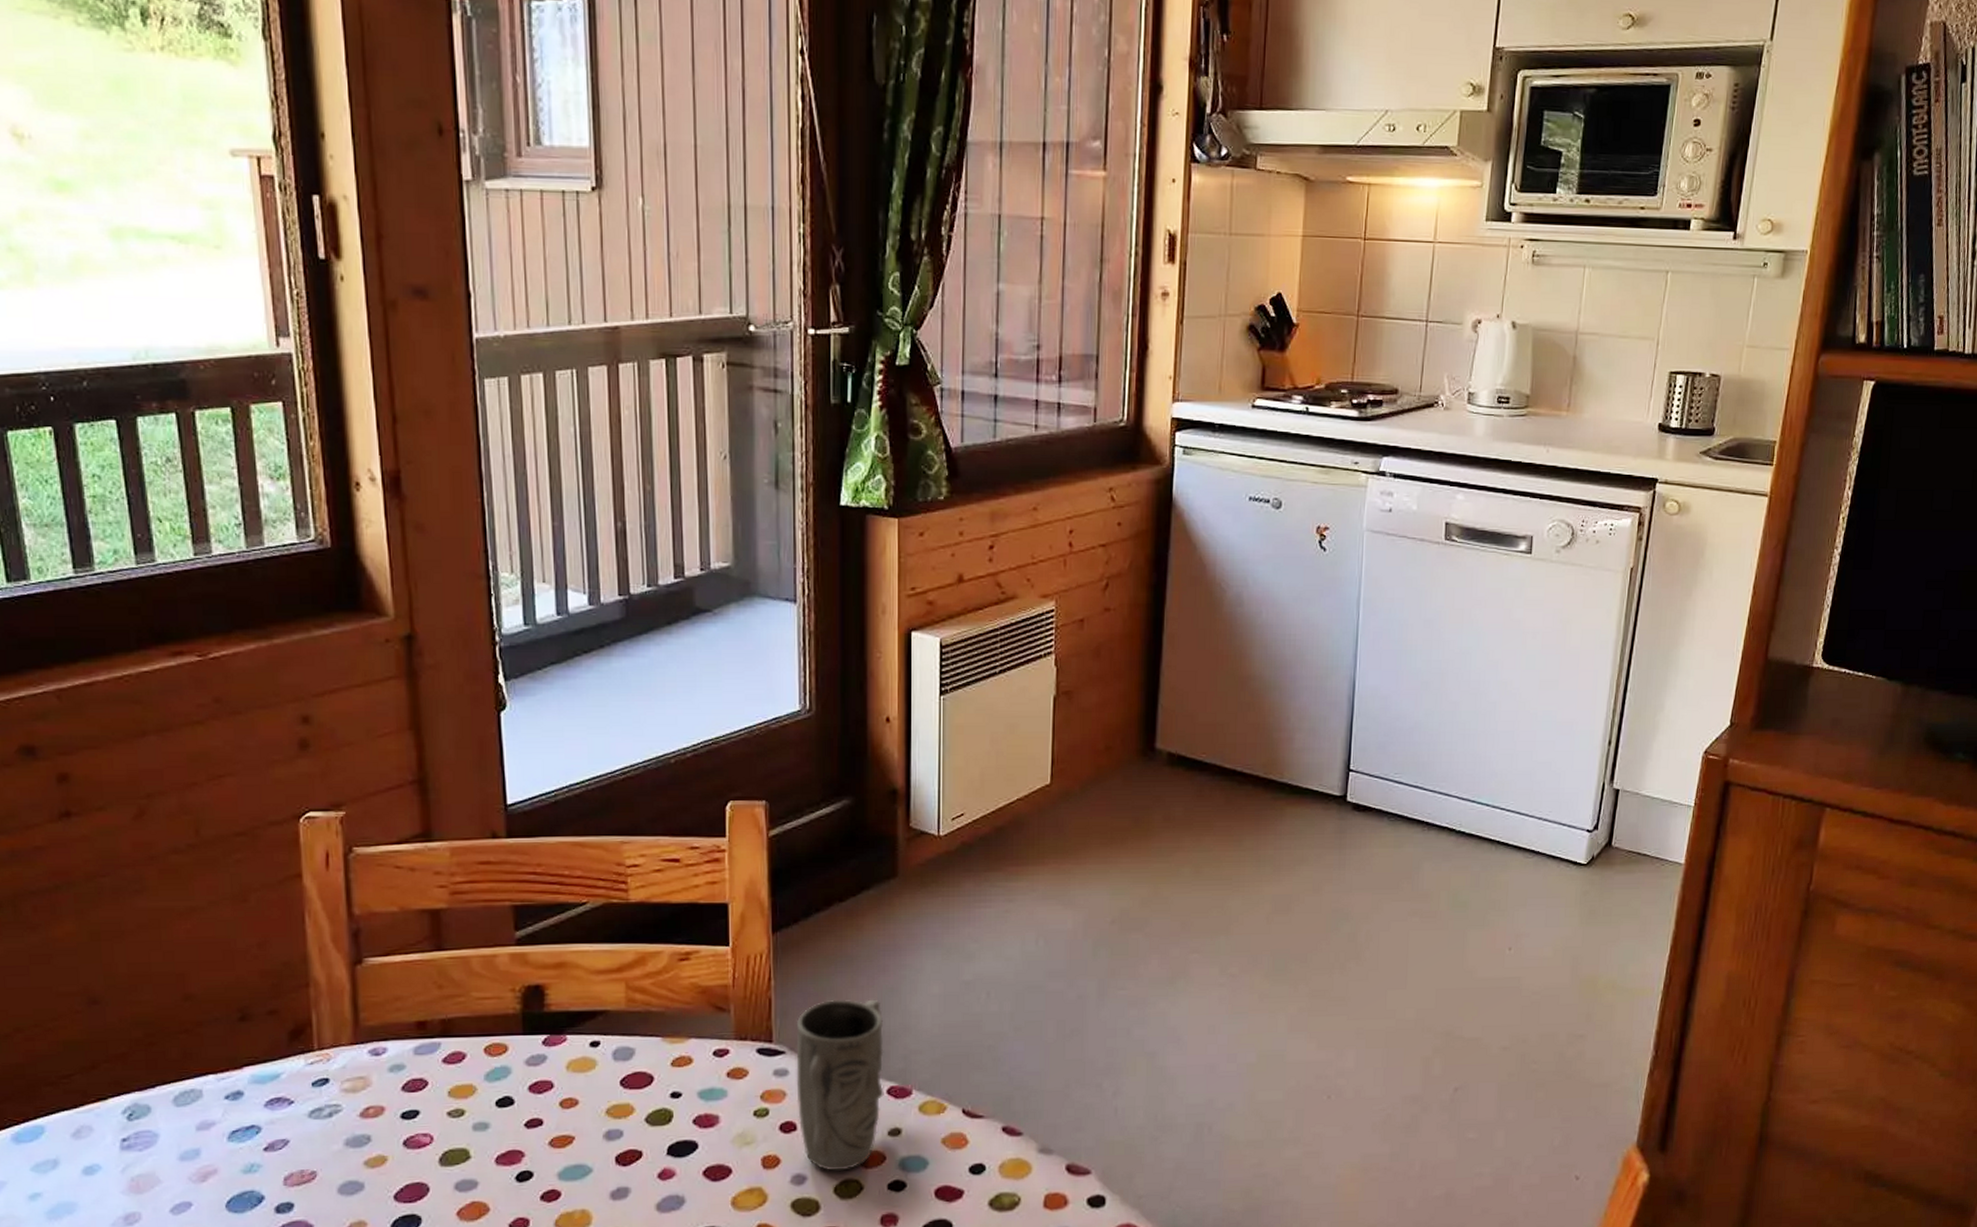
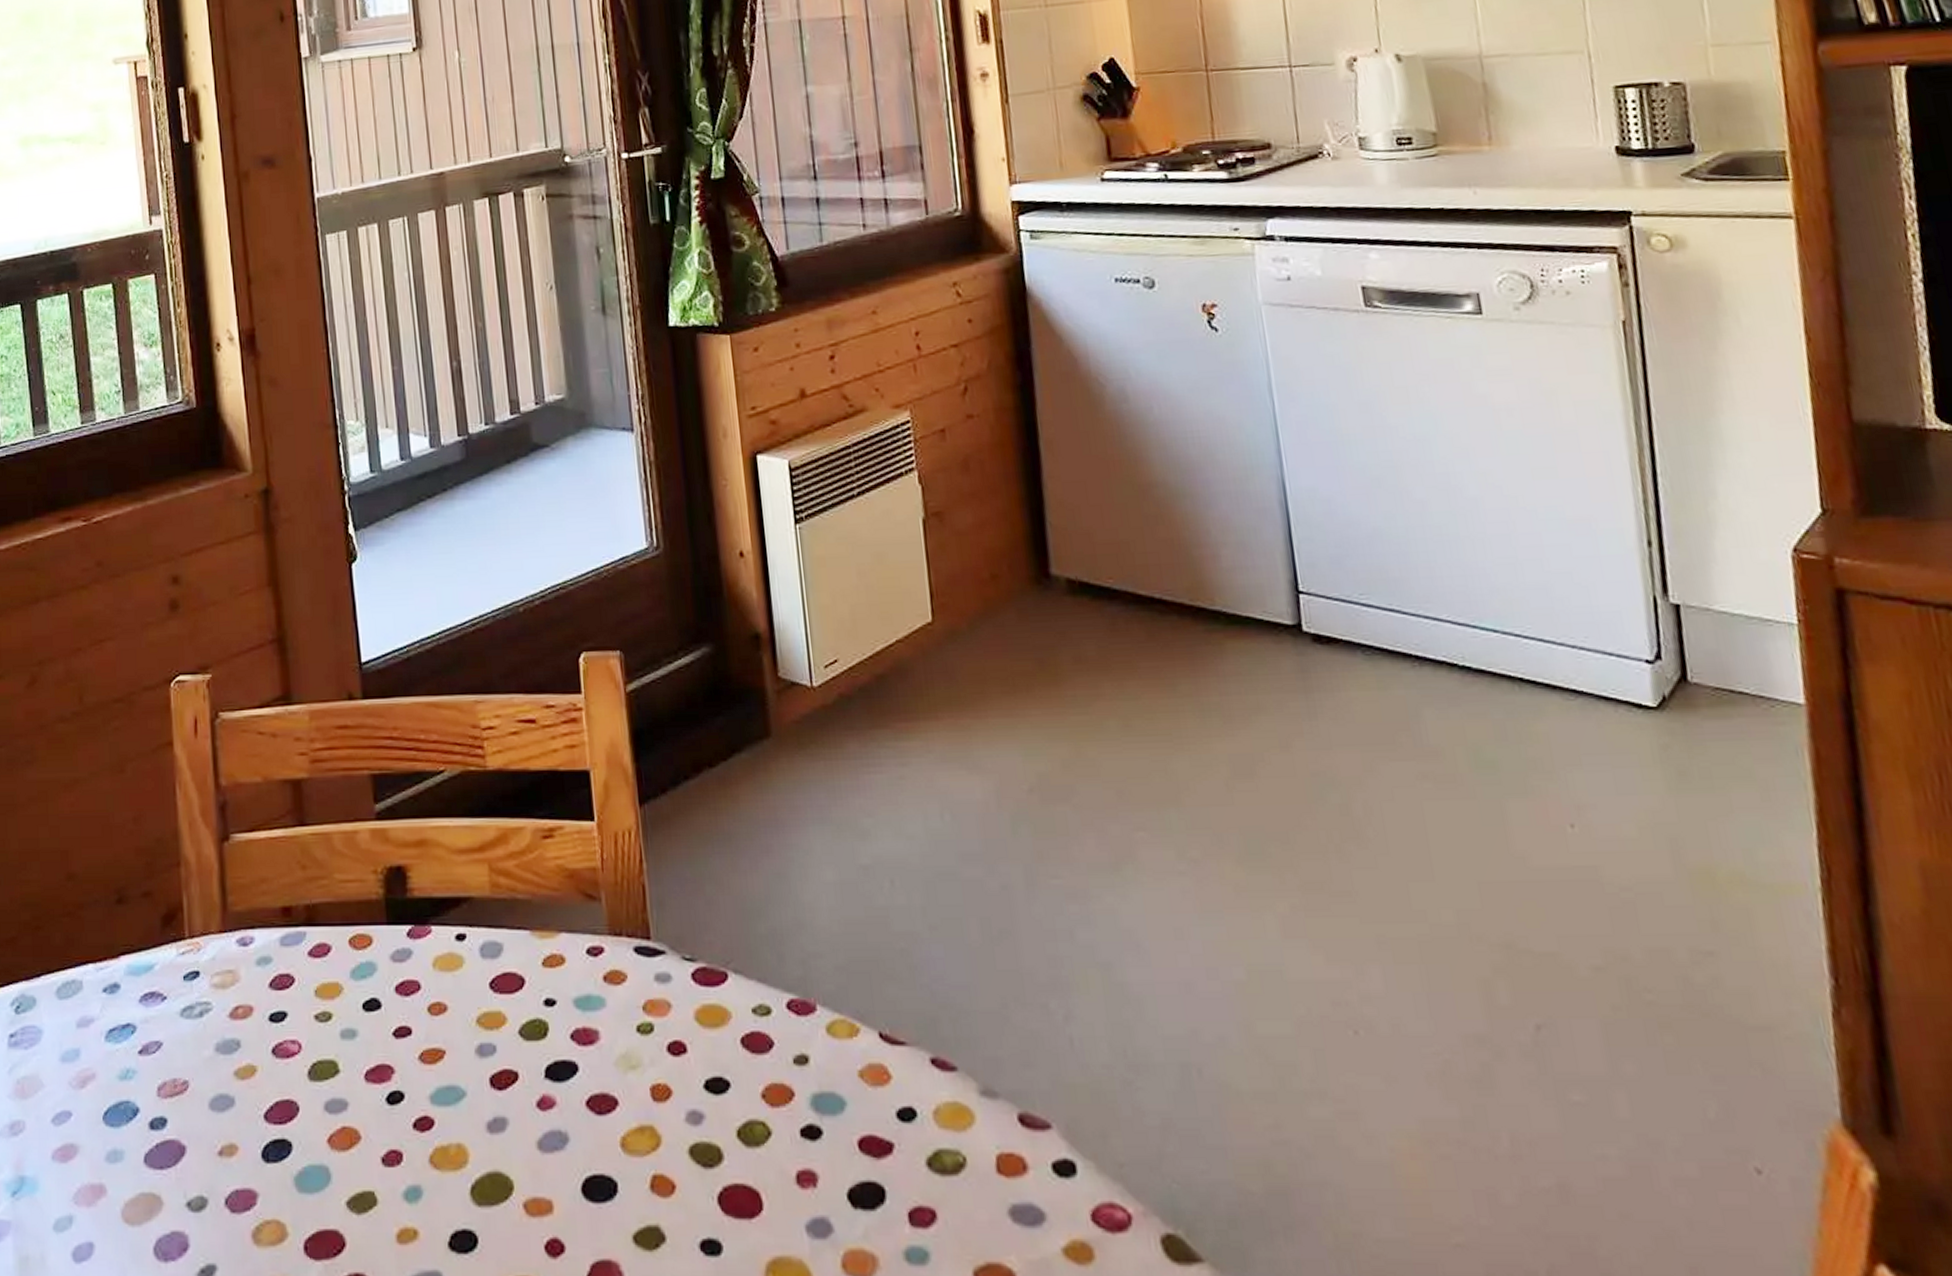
mug: present [796,999,884,1171] -> none [674,886,784,1108]

